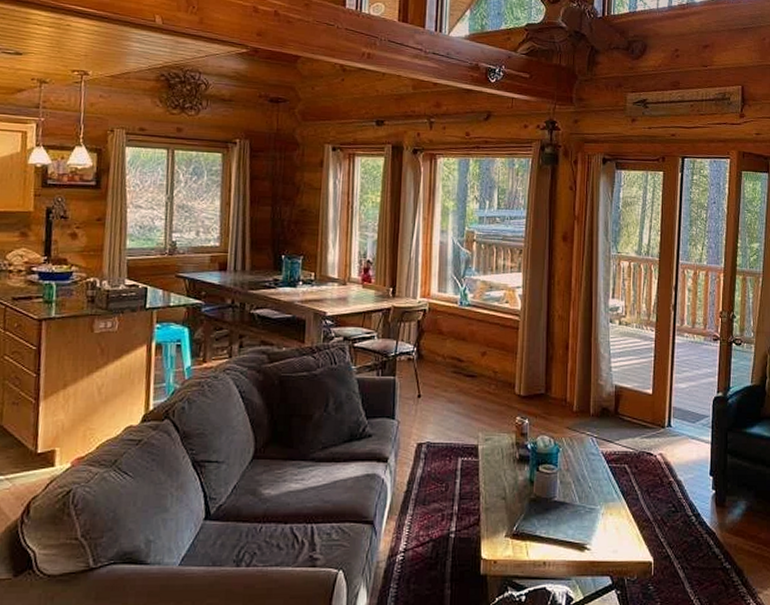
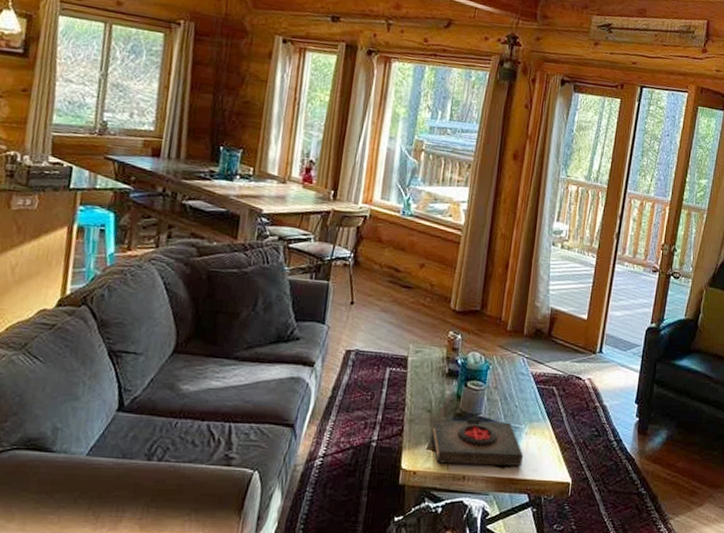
book: none [508,502,603,551] -> present [431,417,524,467]

